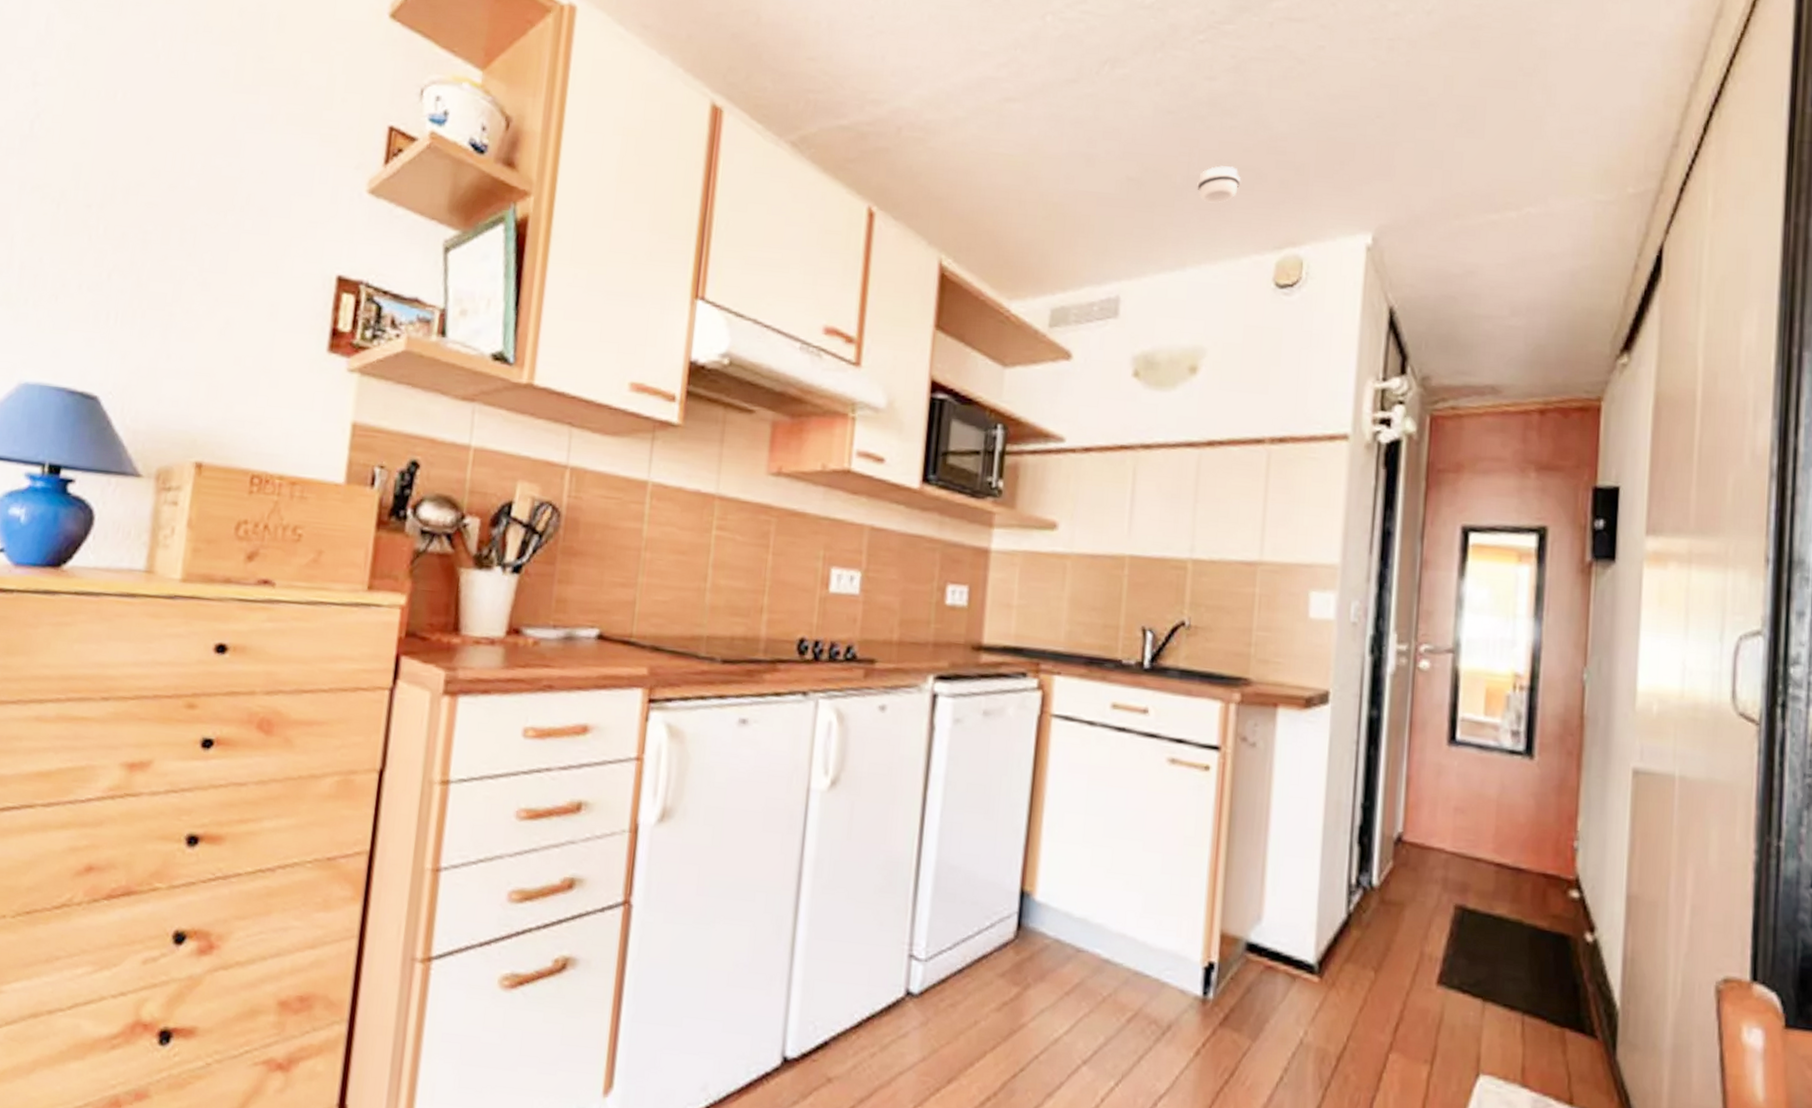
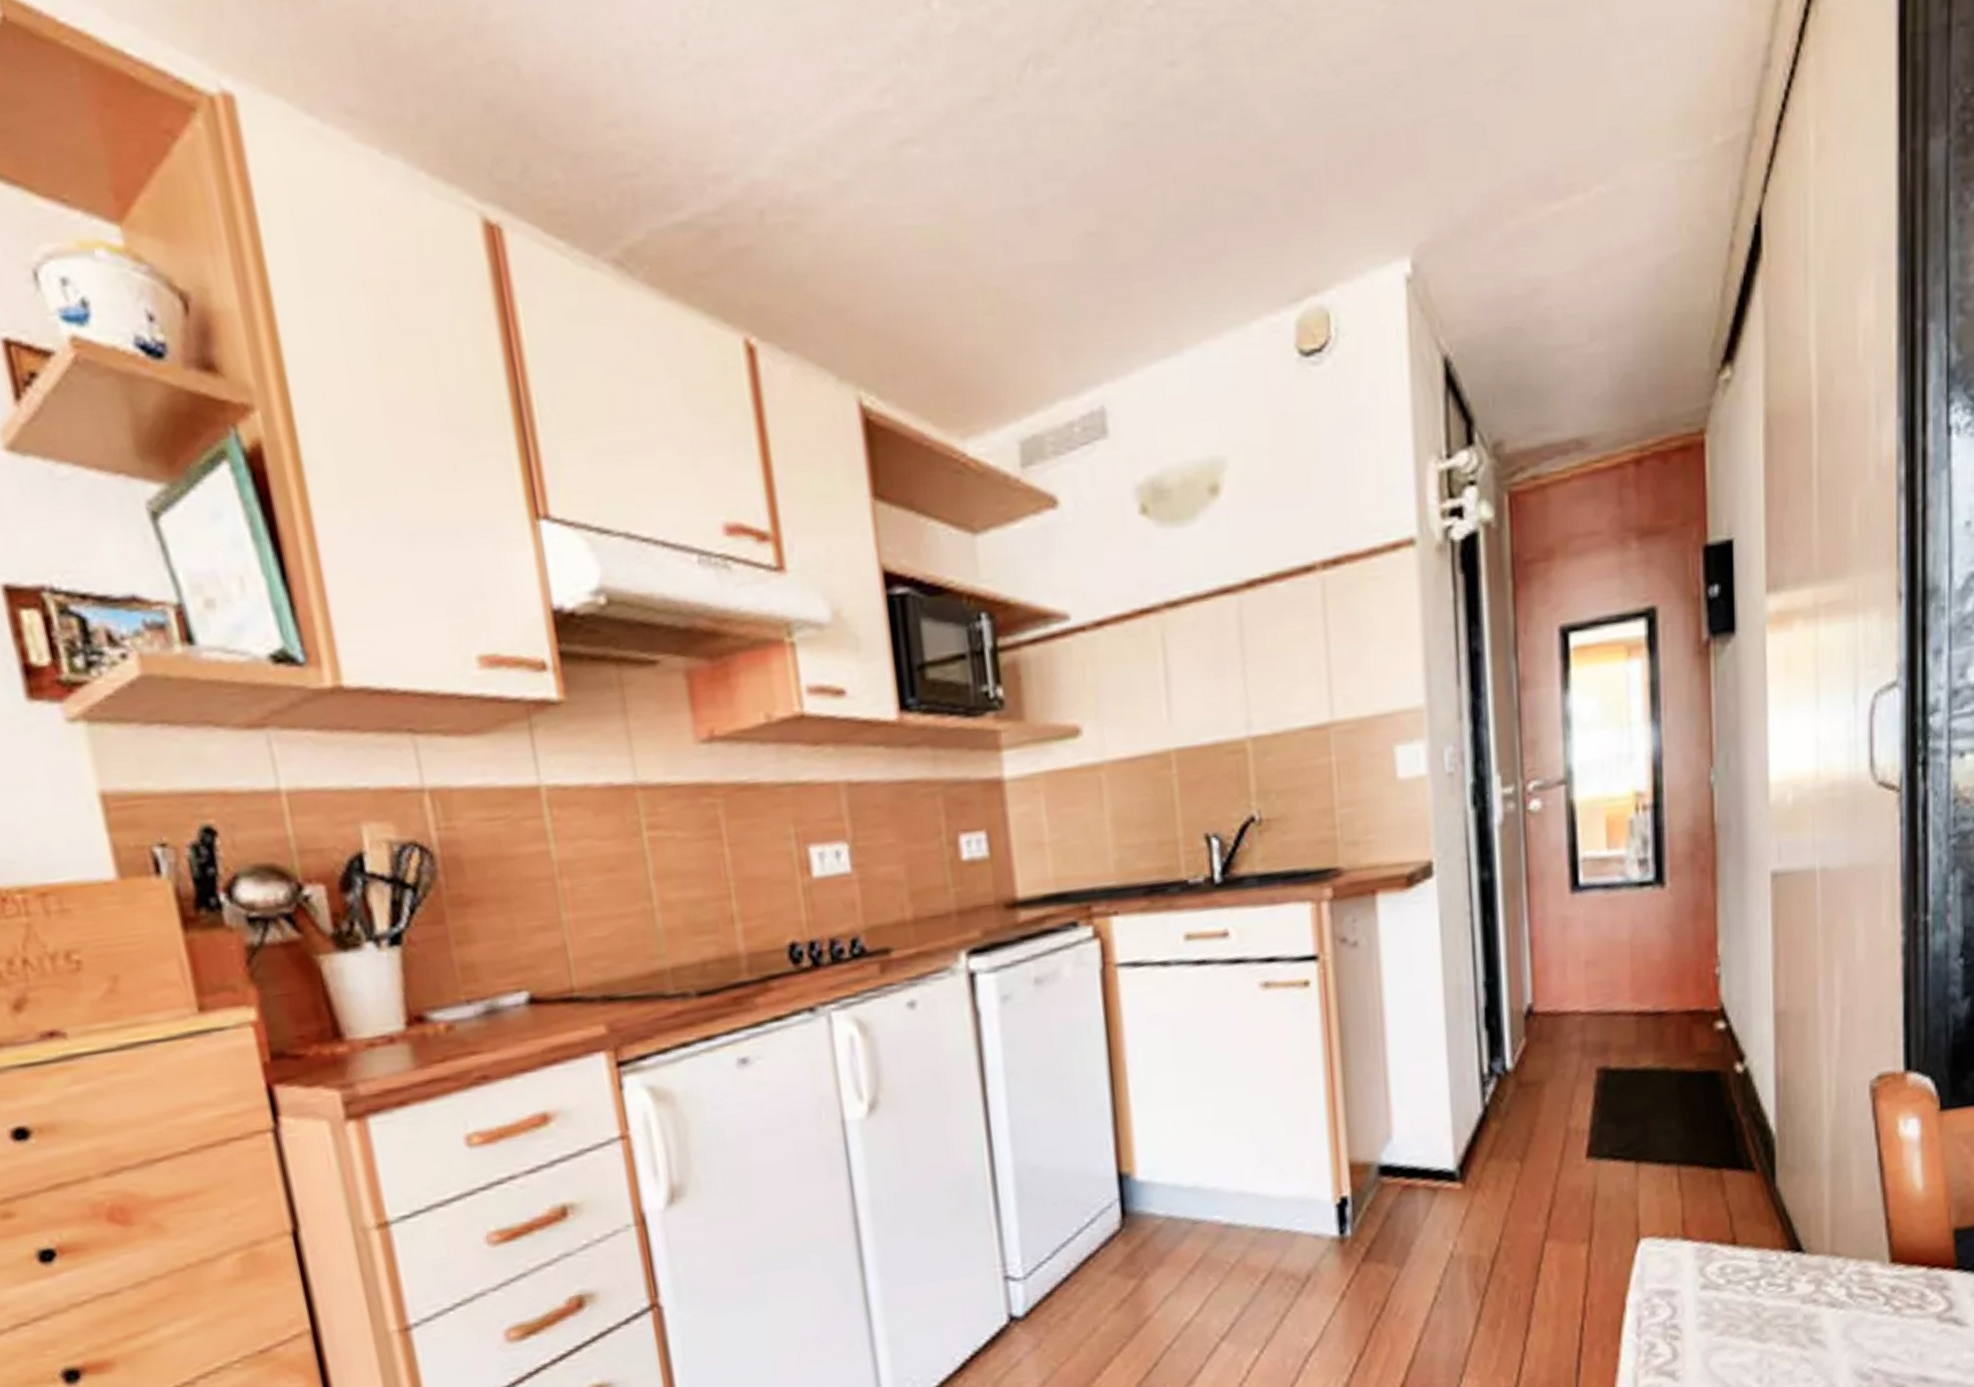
smoke detector: present [1197,166,1240,203] -> none [1178,192,1234,251]

